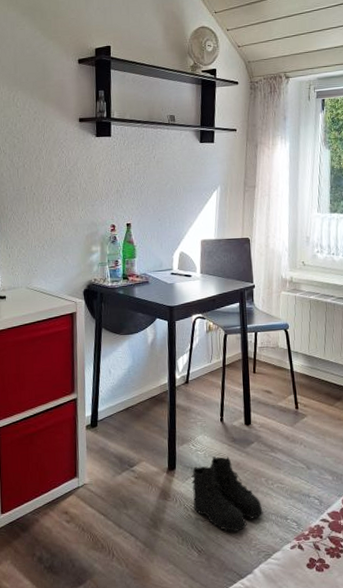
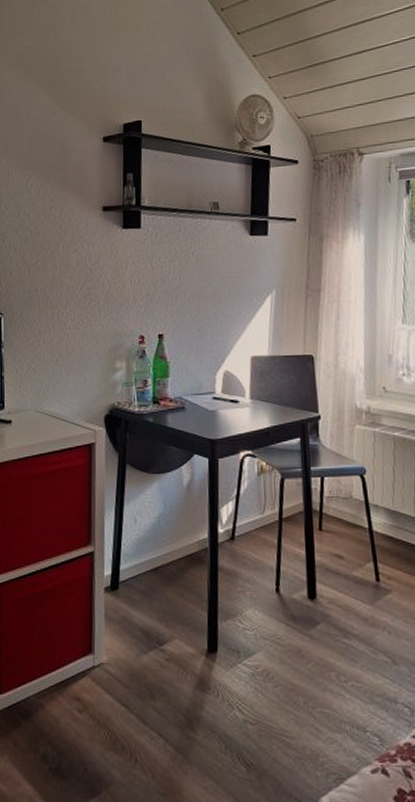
boots: present [191,456,263,532] -> none [237,639,333,742]

